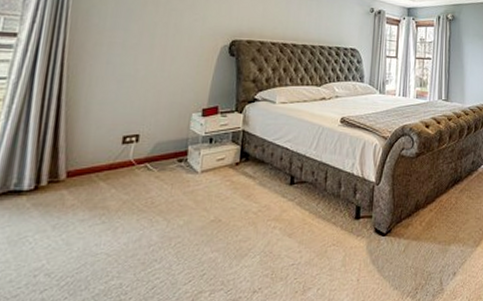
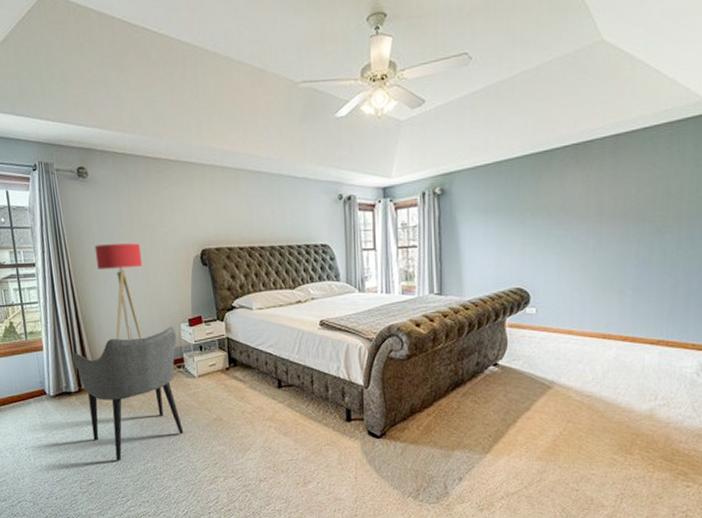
armchair: none [36,116,185,281] -> present [71,327,184,461]
floor lamp: none [102,22,162,129] -> present [94,243,143,340]

